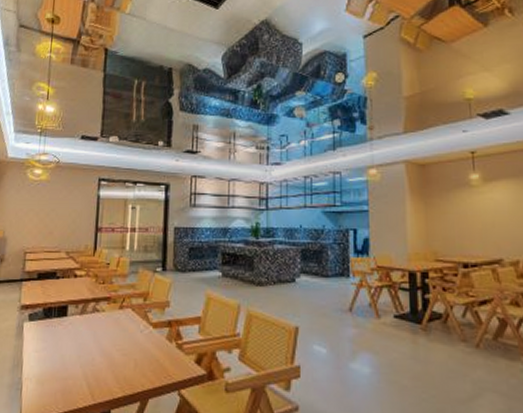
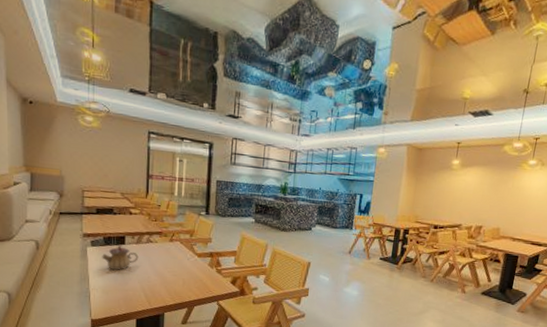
teapot: none [39,316,82,351] -> present [102,244,139,270]

